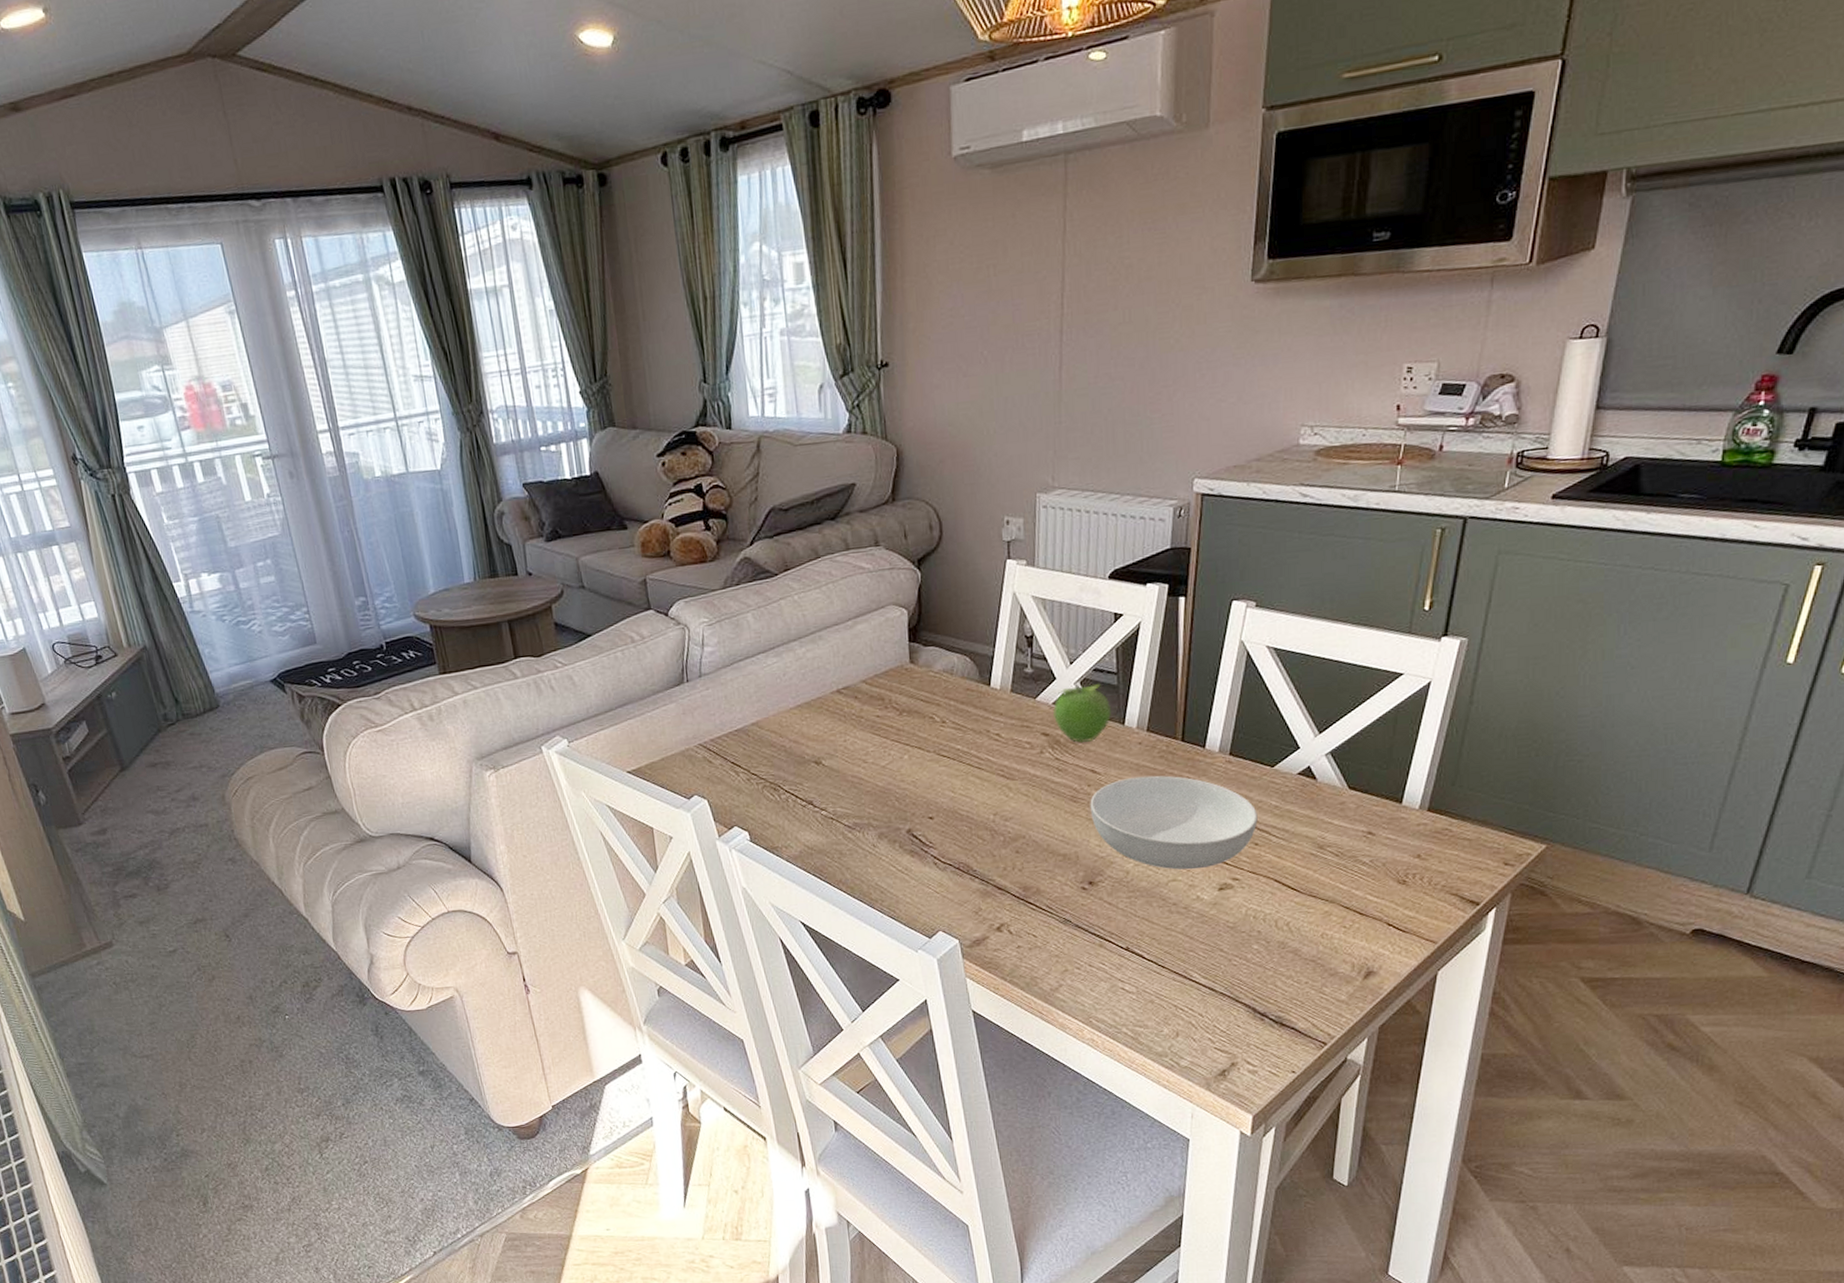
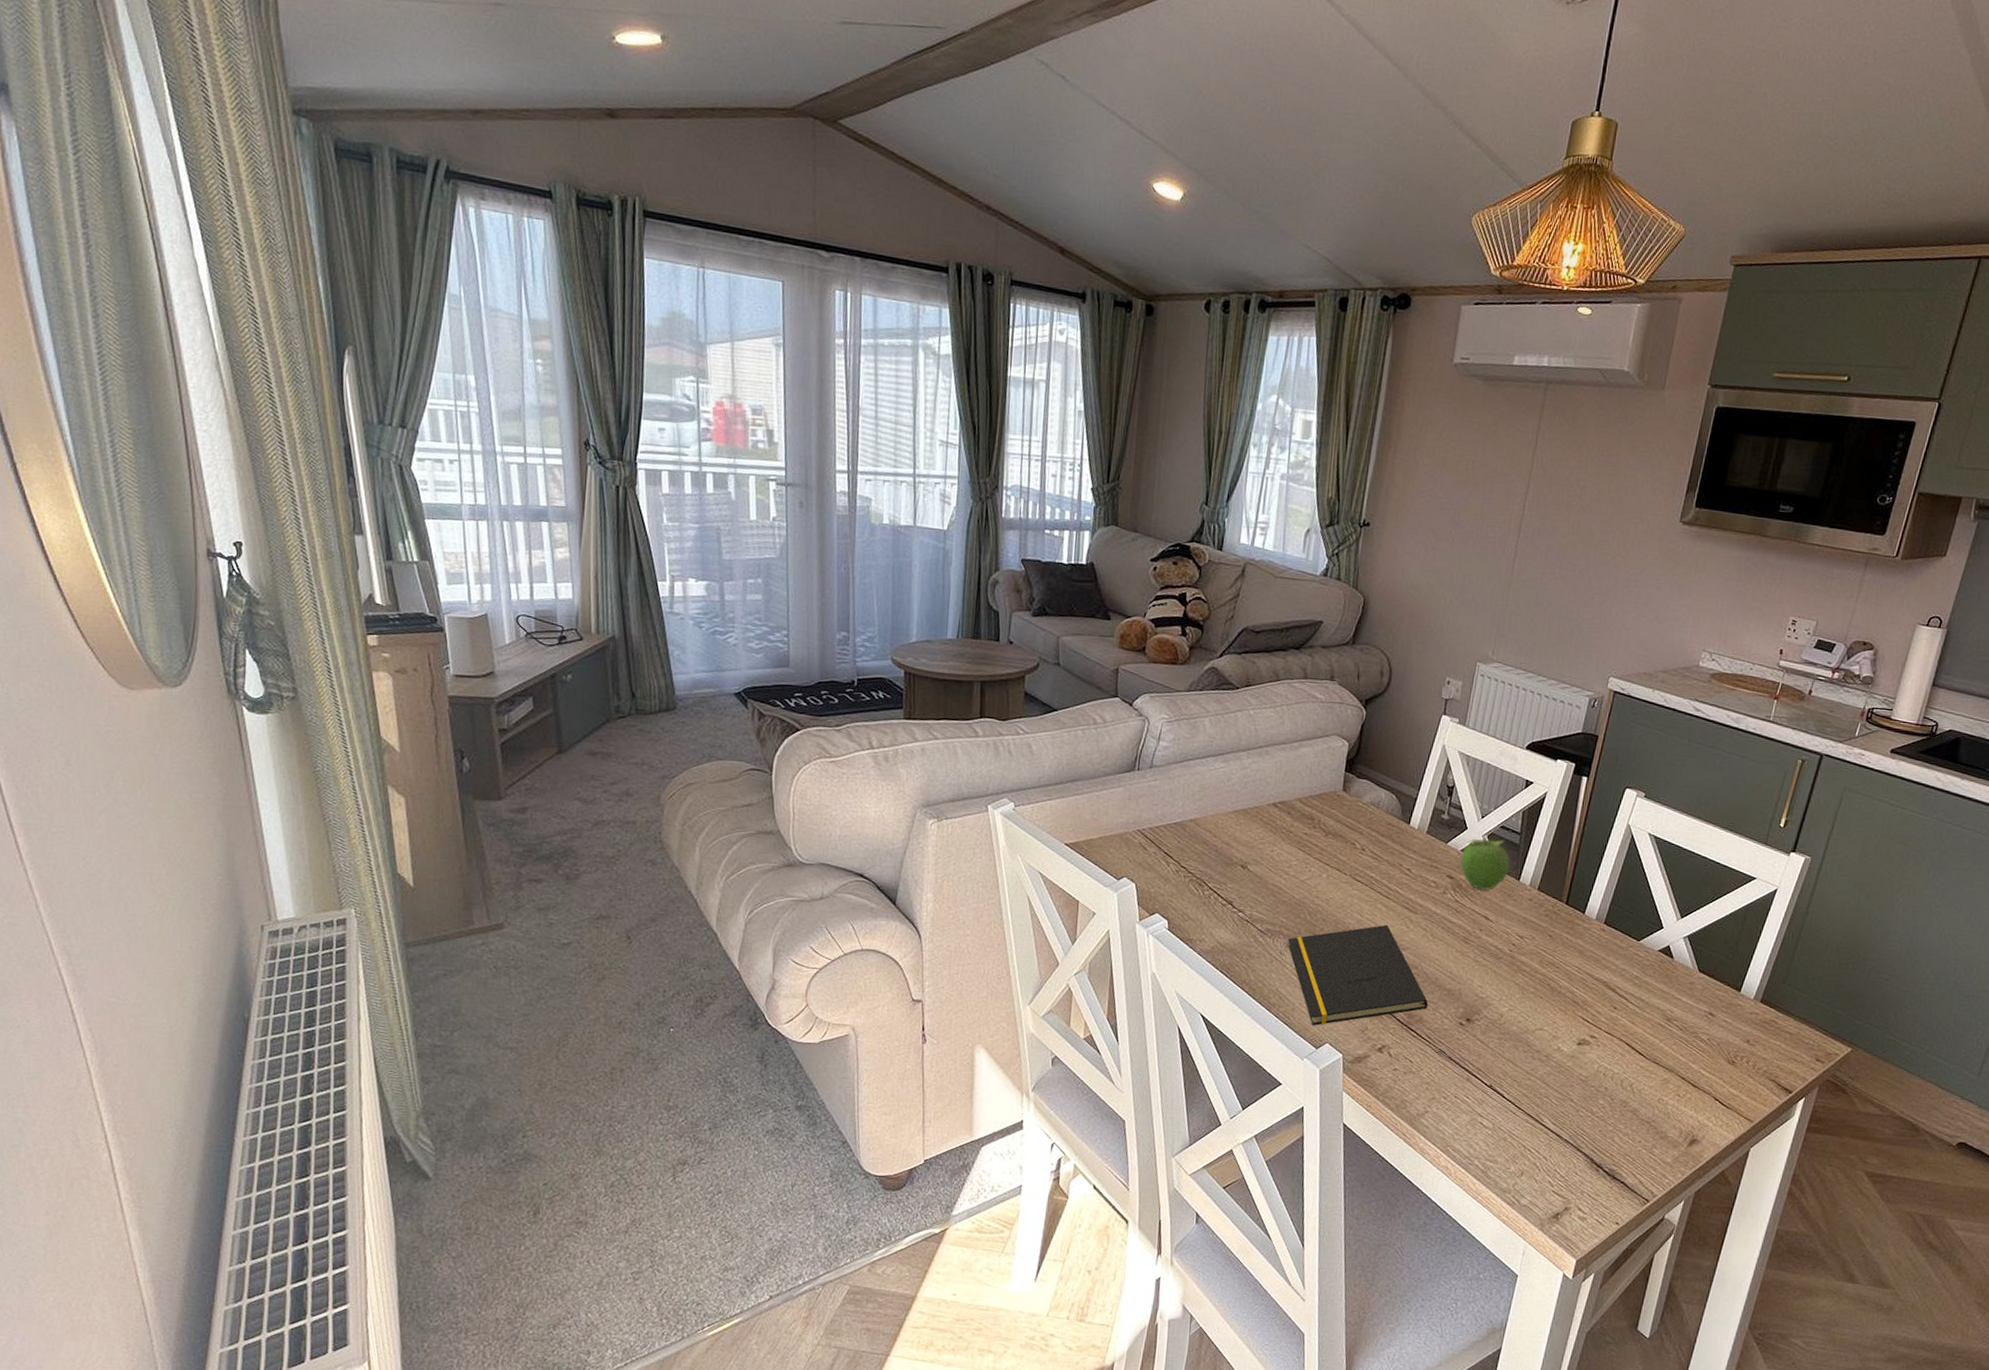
notepad: none [879,797,1044,915] -> present [1288,924,1428,1026]
serving bowl: present [1090,775,1258,870] -> none [1478,929,1620,1023]

